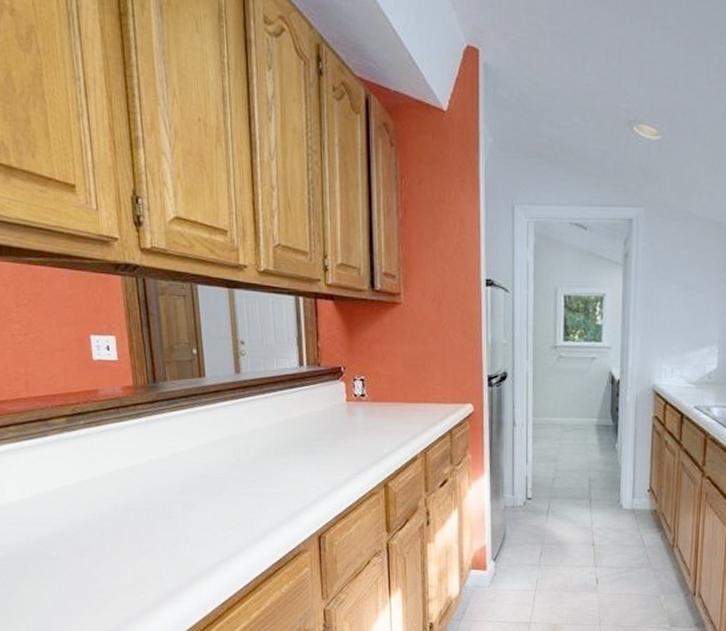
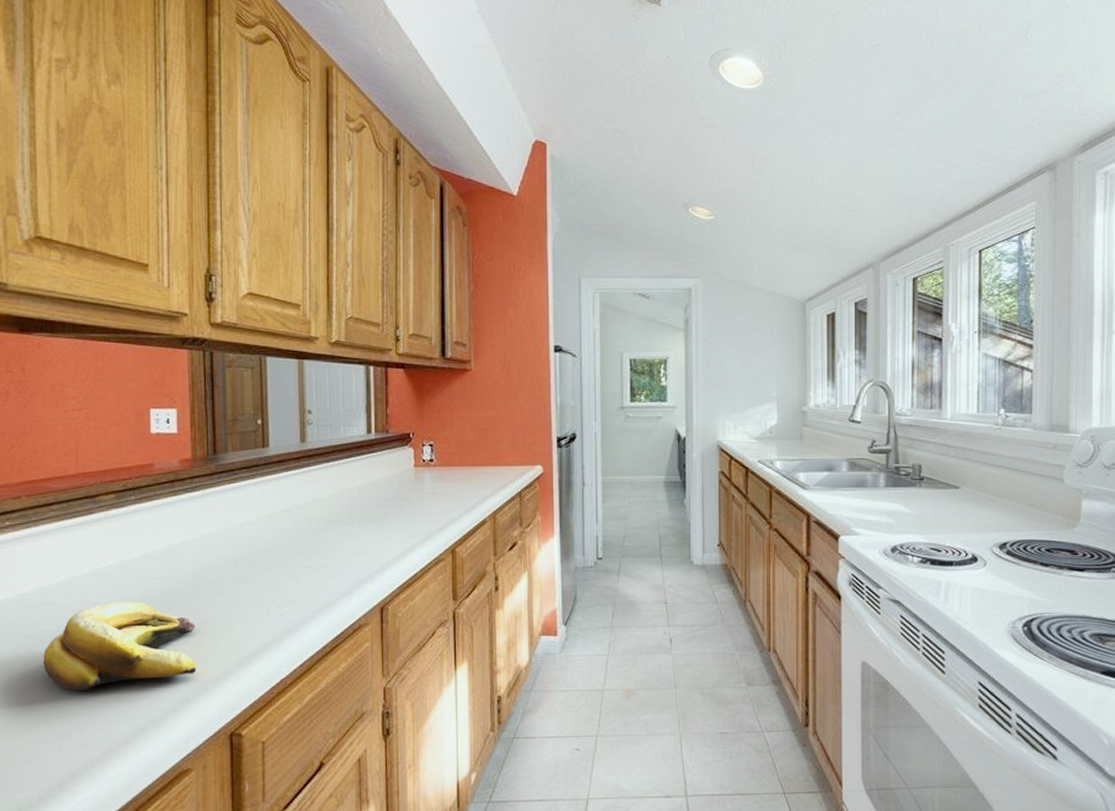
banana: none [17,518,153,597] -> present [43,600,197,690]

